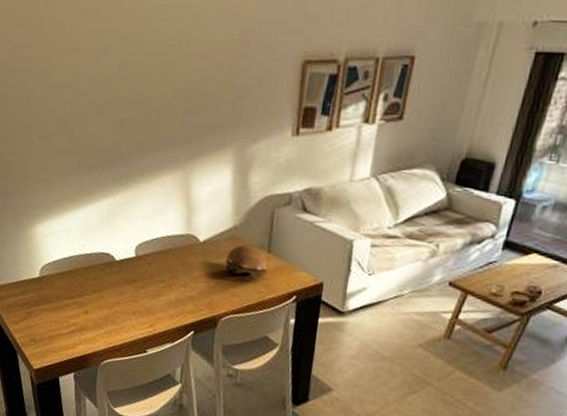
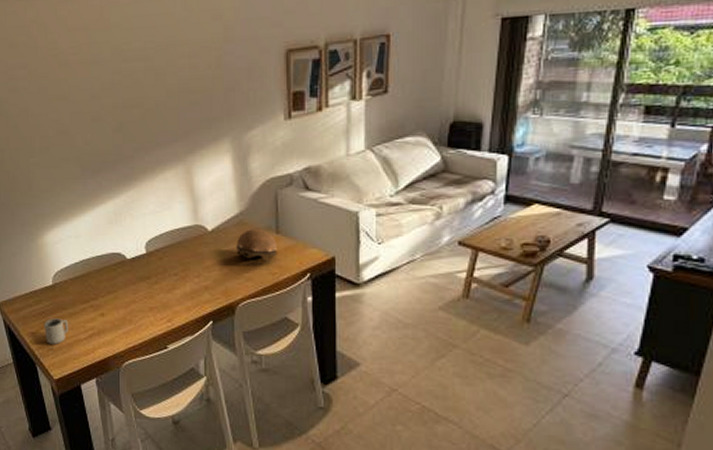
cup: none [27,310,52,336] -> present [44,318,69,345]

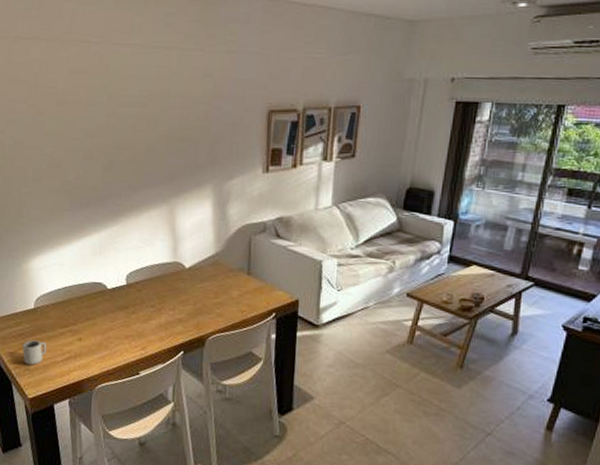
decorative bowl: present [236,229,278,263] -> none [210,269,248,302]

